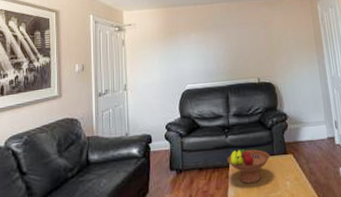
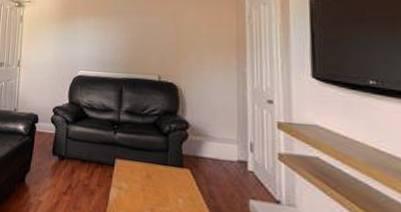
fruit bowl: present [227,149,270,184] -> none [113,149,162,191]

